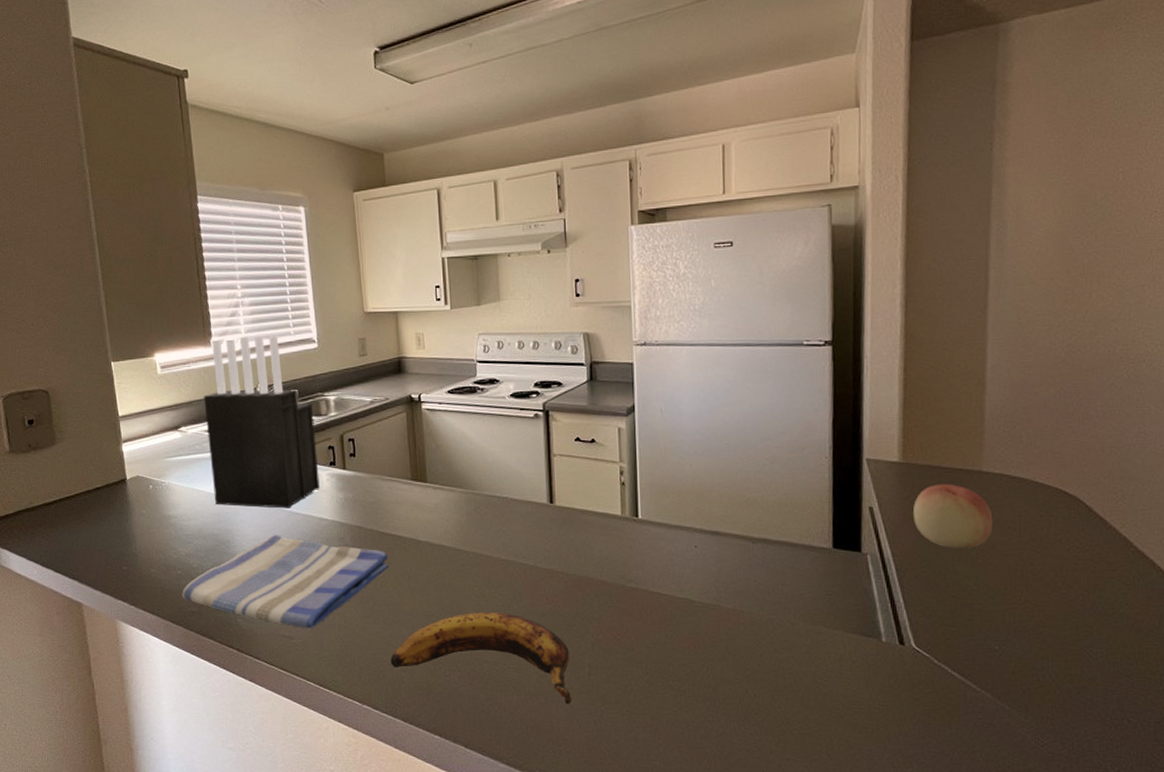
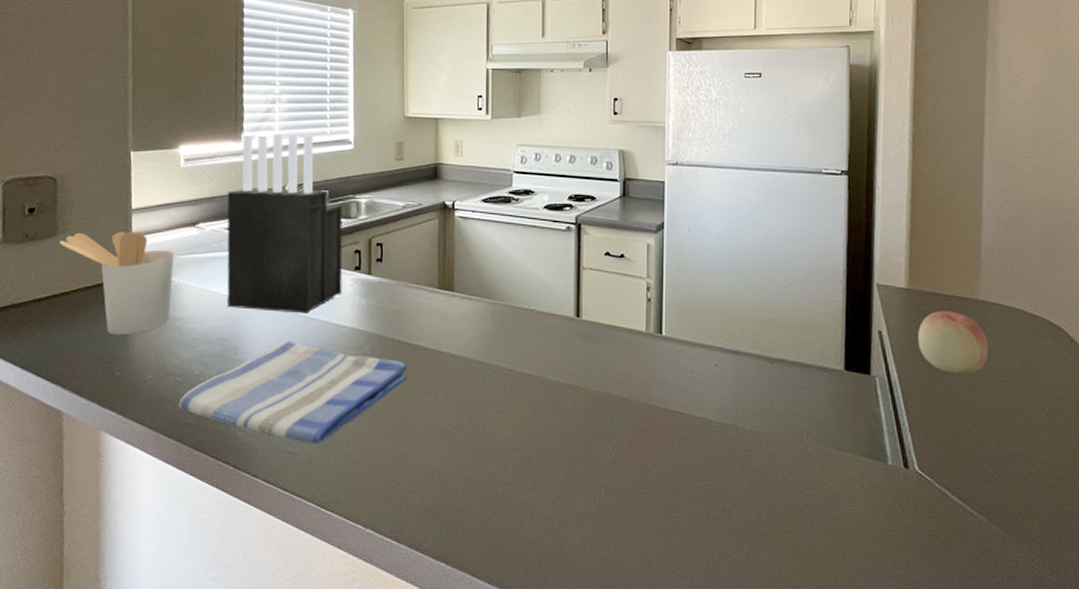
utensil holder: none [59,438,165,534] -> present [59,232,174,336]
banana: present [390,612,571,705] -> none [400,429,586,529]

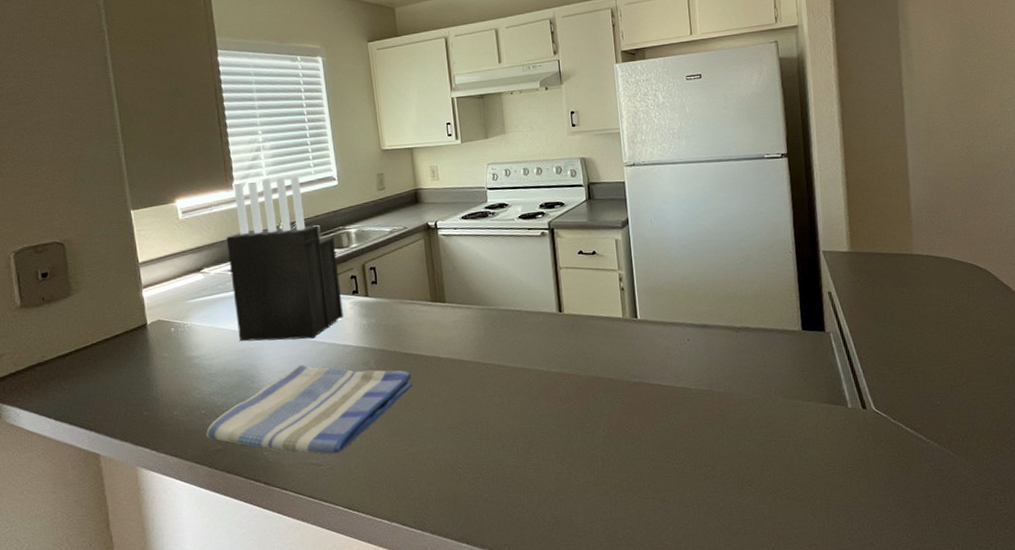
utensil holder: present [59,232,174,336] -> none [75,283,187,380]
fruit: present [918,311,989,374] -> none [863,267,926,321]

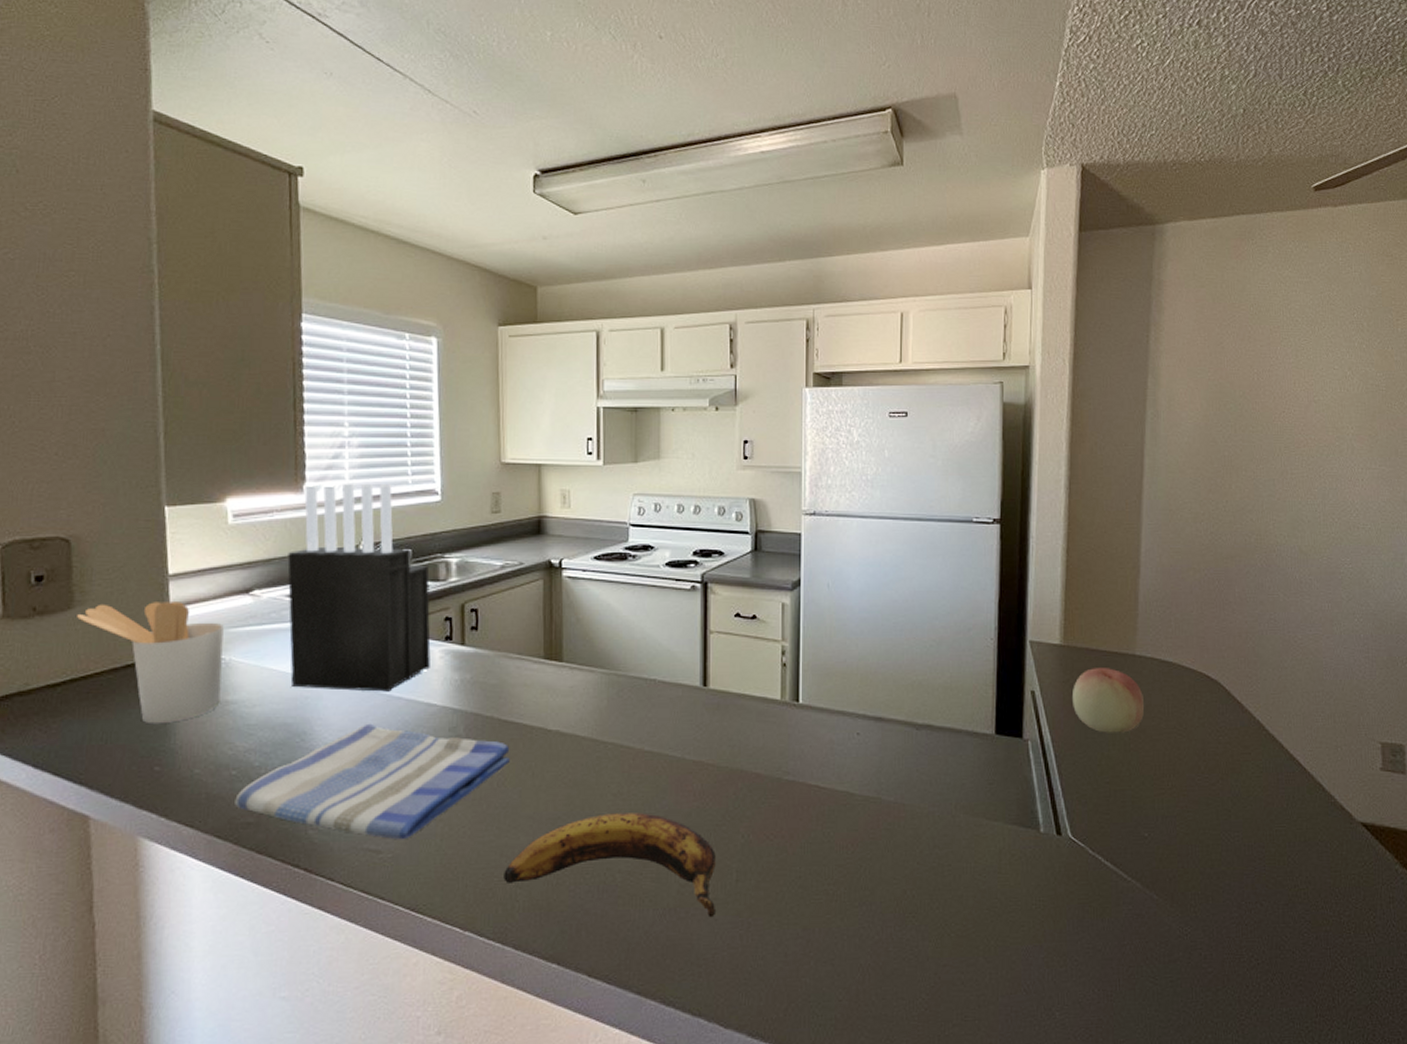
utensil holder: none [75,283,187,380] -> present [77,602,224,725]
banana: none [417,417,588,498] -> present [504,813,716,918]
fruit: none [863,267,926,321] -> present [1073,668,1145,733]

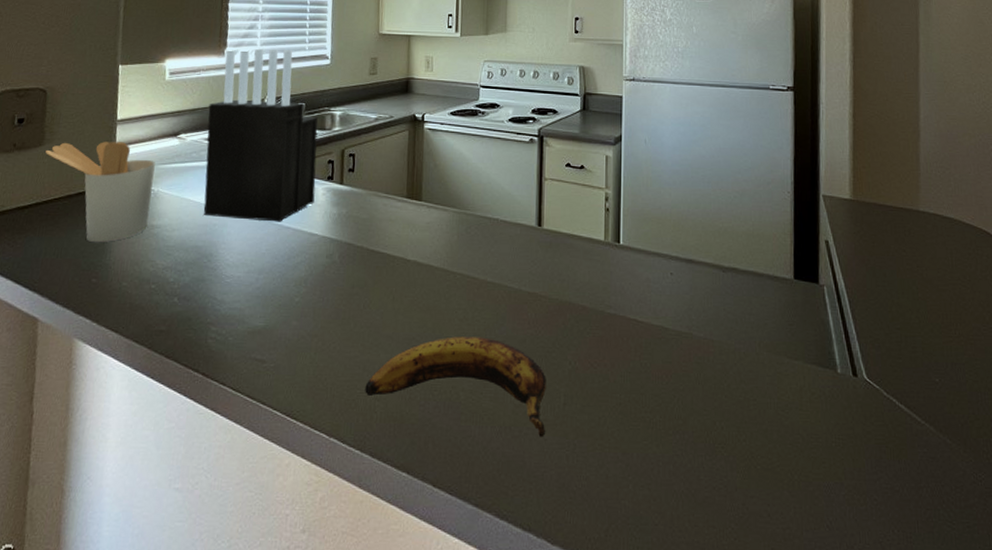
dish towel: present [235,723,510,839] -> none [151,248,375,351]
fruit: present [1073,668,1145,733] -> none [863,221,930,282]

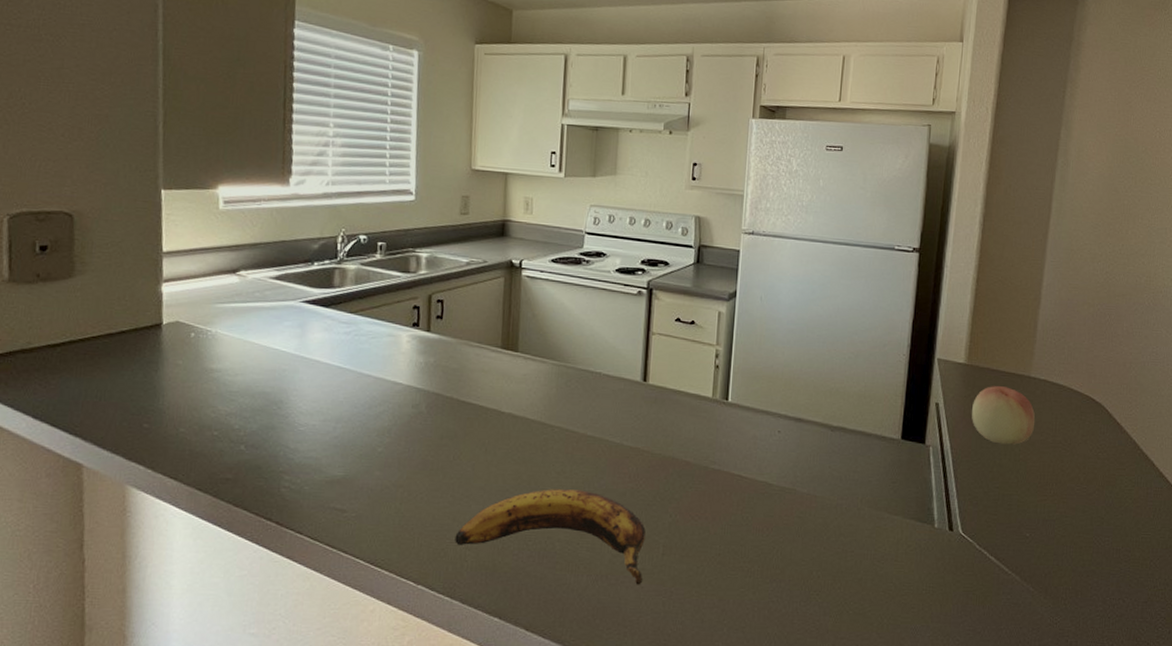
utensil holder: present [45,142,155,243] -> none [77,274,212,386]
knife block: present [203,48,318,222] -> none [271,176,401,370]
fruit: none [863,221,930,282] -> present [972,386,1036,445]

